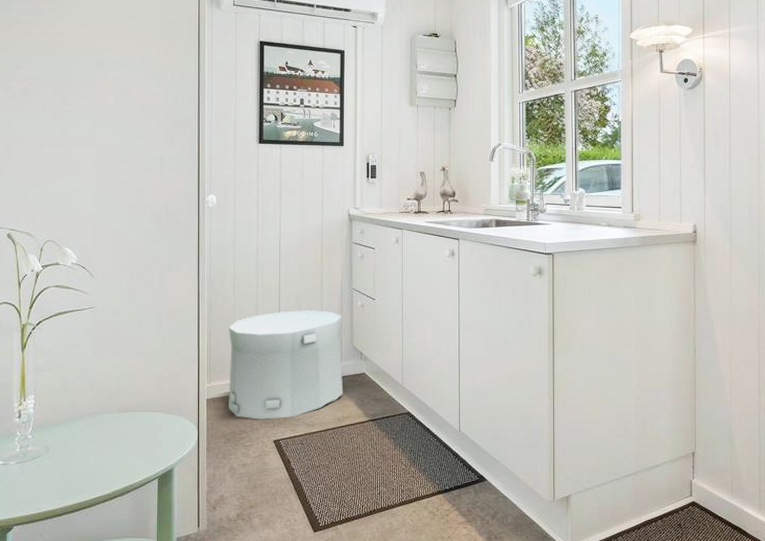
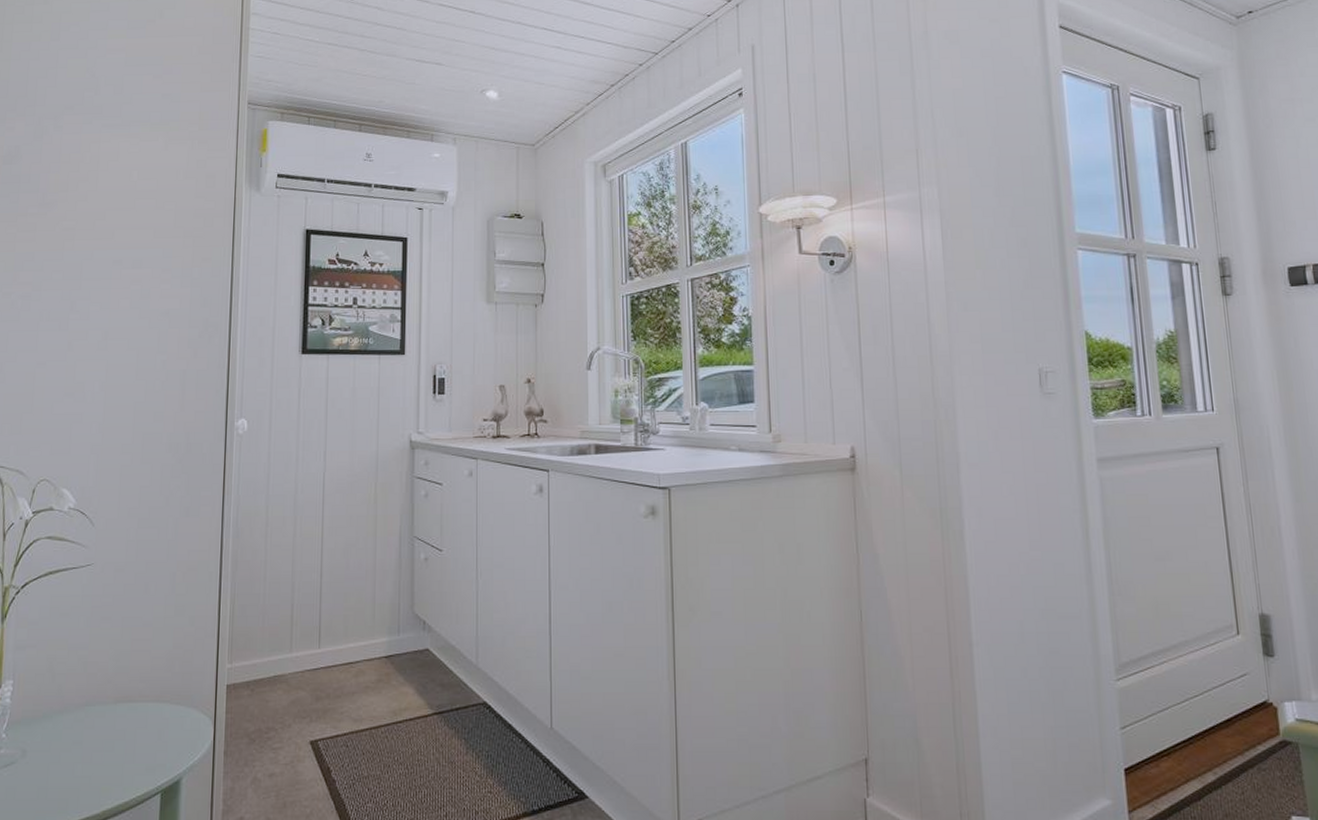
trash can: present [228,310,344,420] -> none [254,566,401,713]

